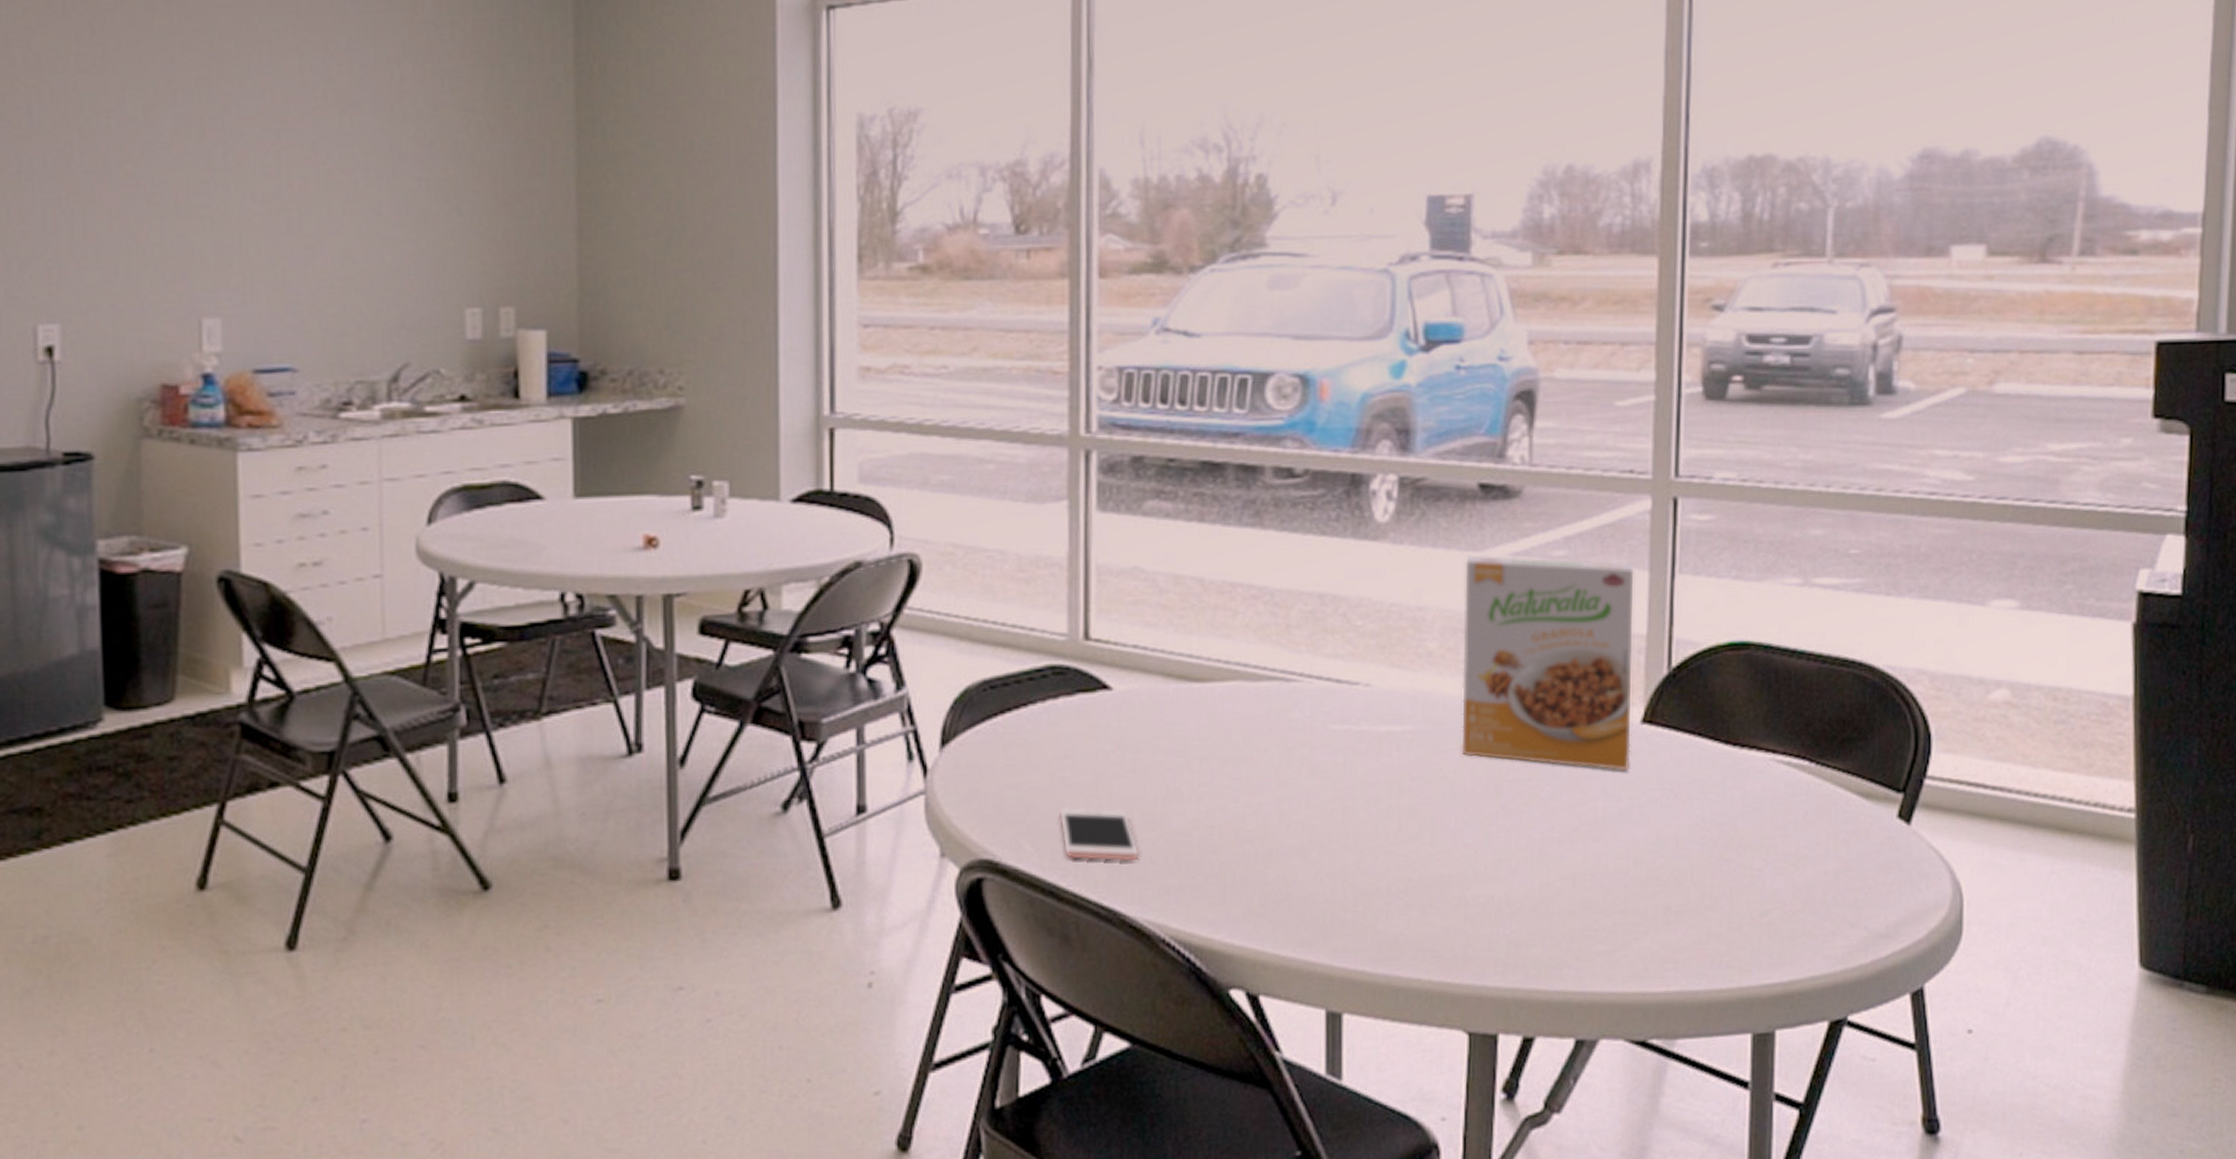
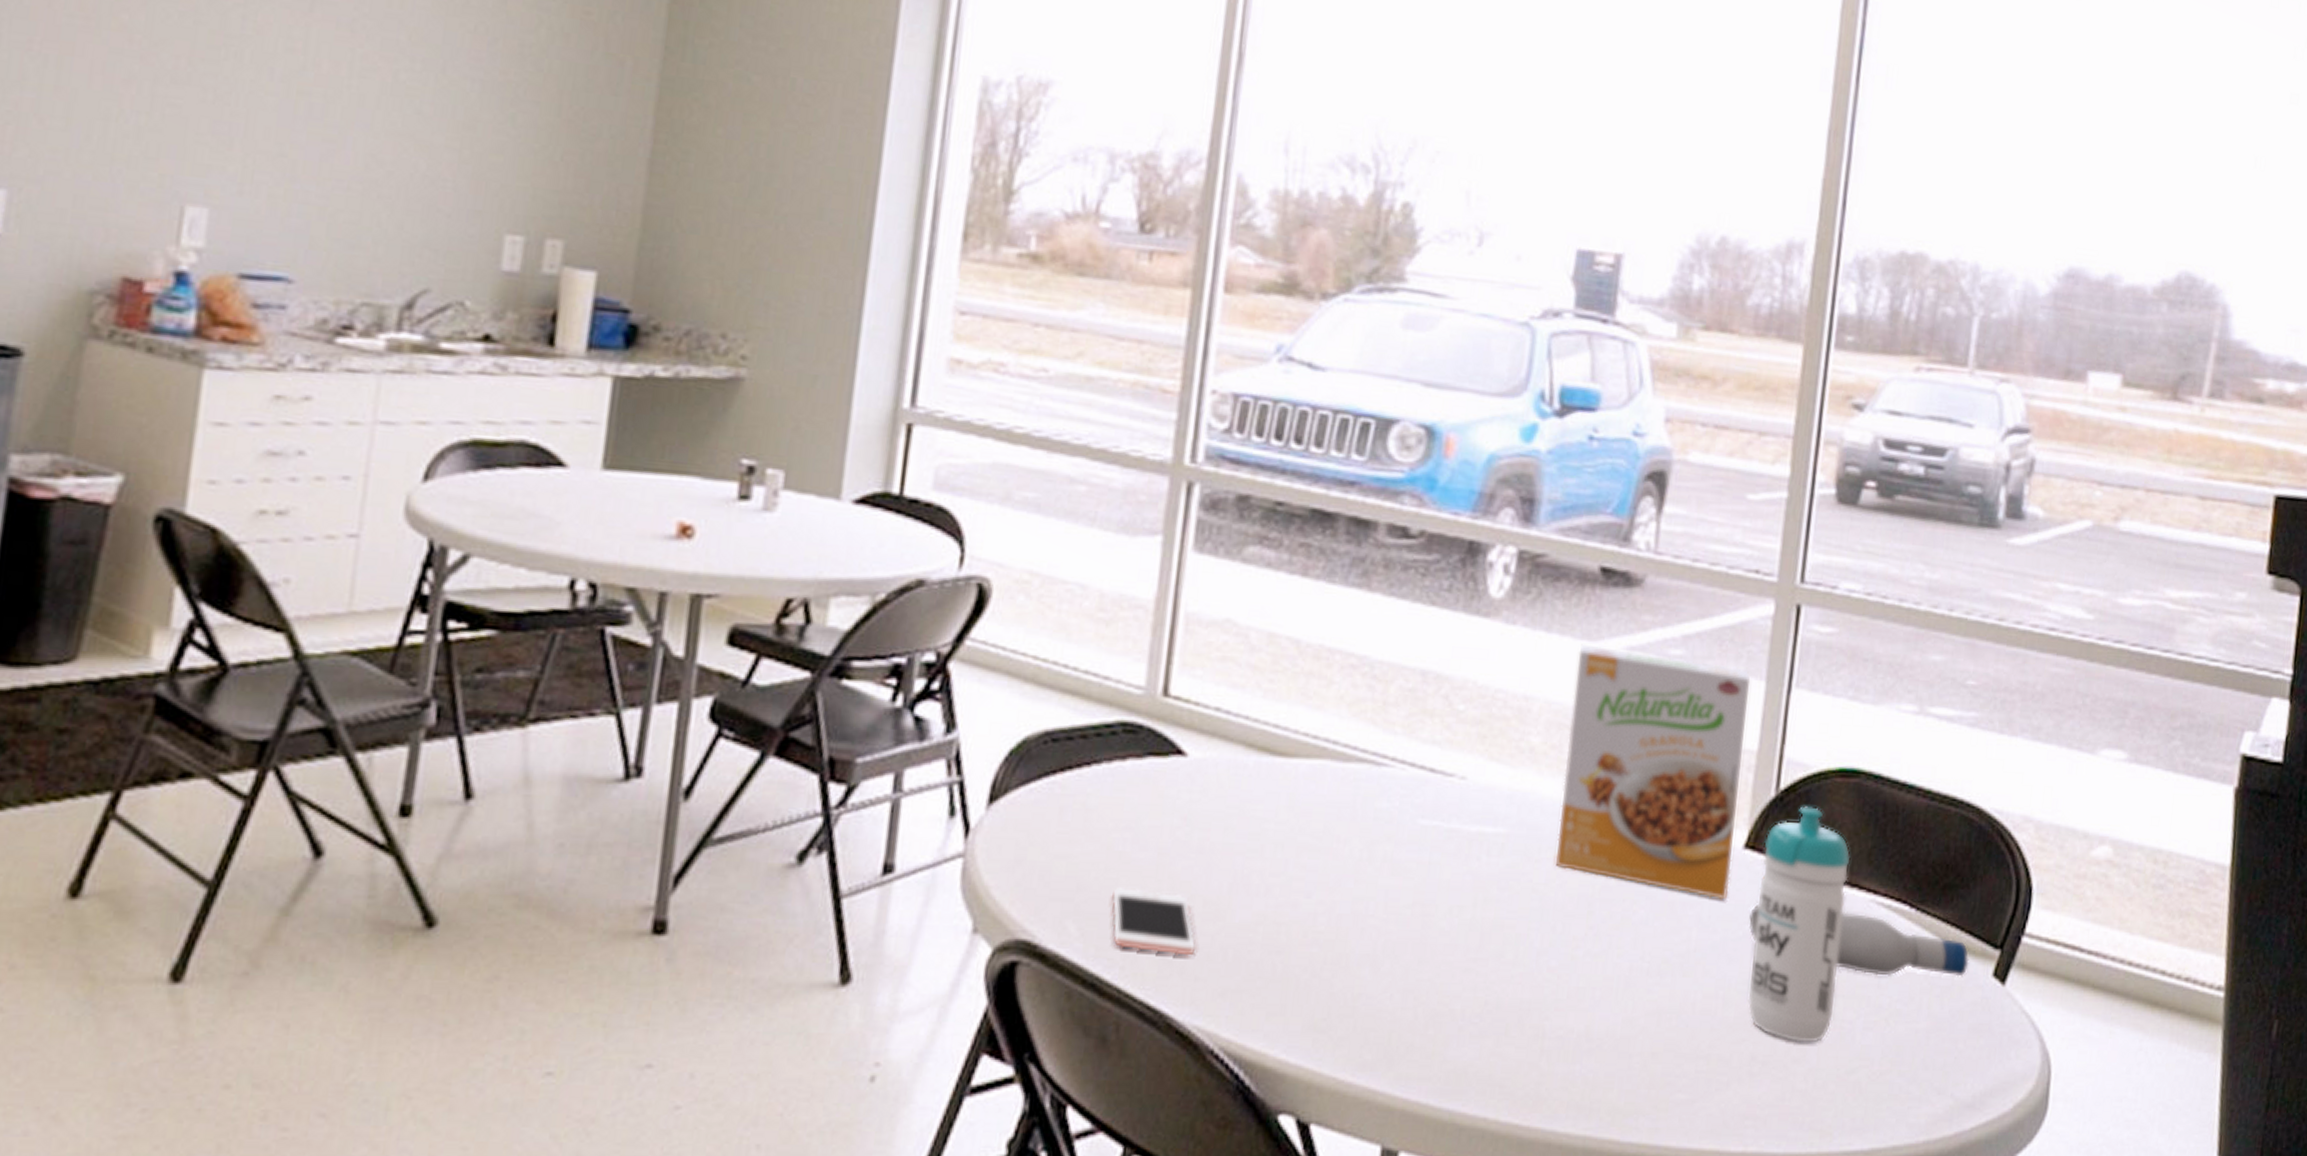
bottle: none [1652,771,1873,826] -> present [1748,905,1969,977]
water bottle: none [1658,680,1747,892] -> present [1747,806,1851,1043]

